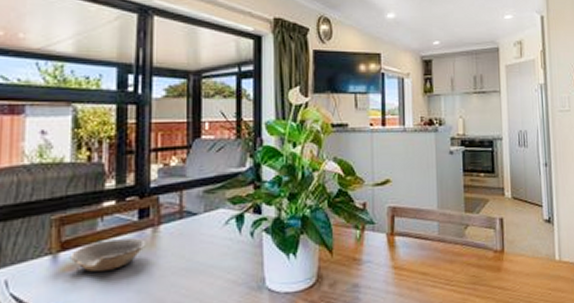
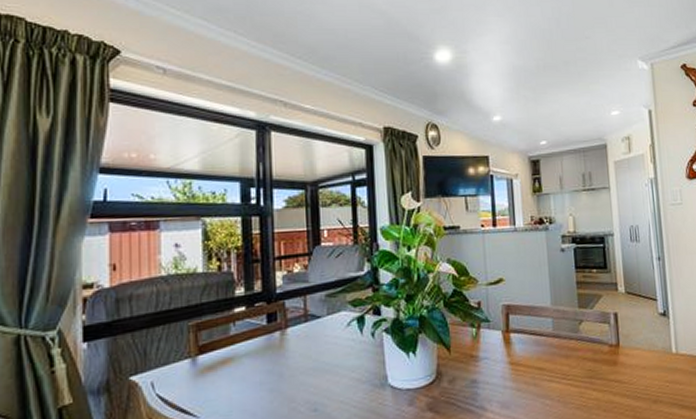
bowl: present [69,238,146,273] -> none [207,340,275,374]

